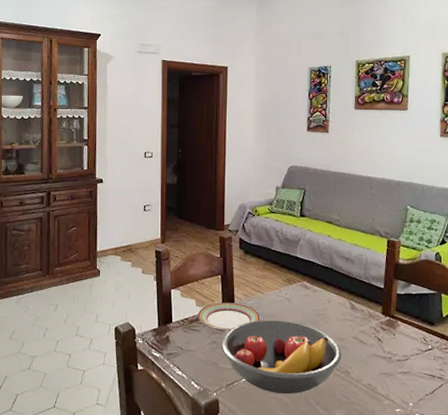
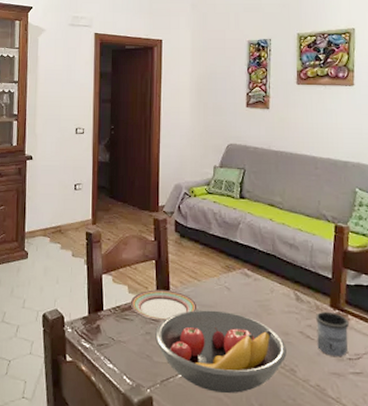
mug: none [368,318,398,359] -> present [315,311,349,357]

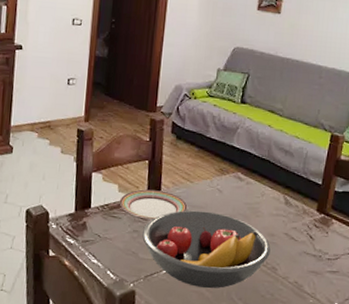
mug: present [315,311,349,357] -> none [300,215,332,258]

